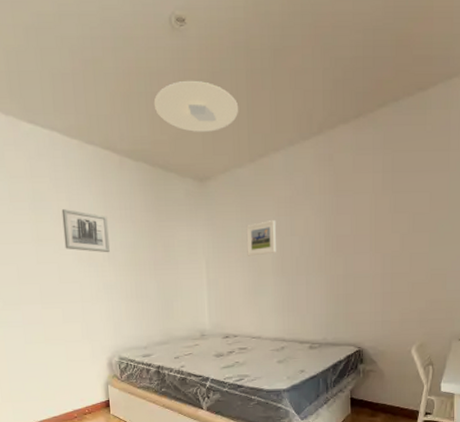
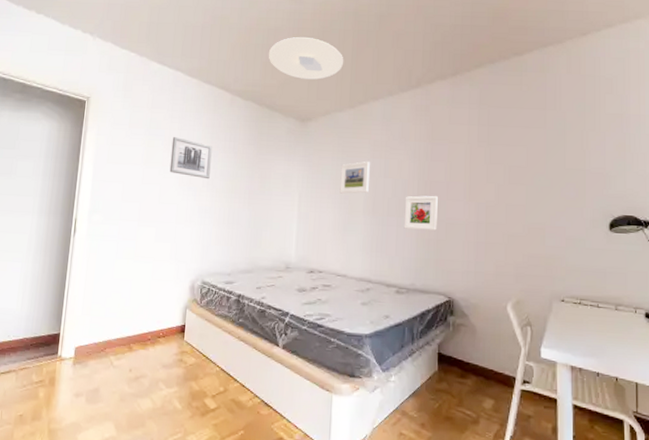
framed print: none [313,250,345,286] -> present [404,195,438,230]

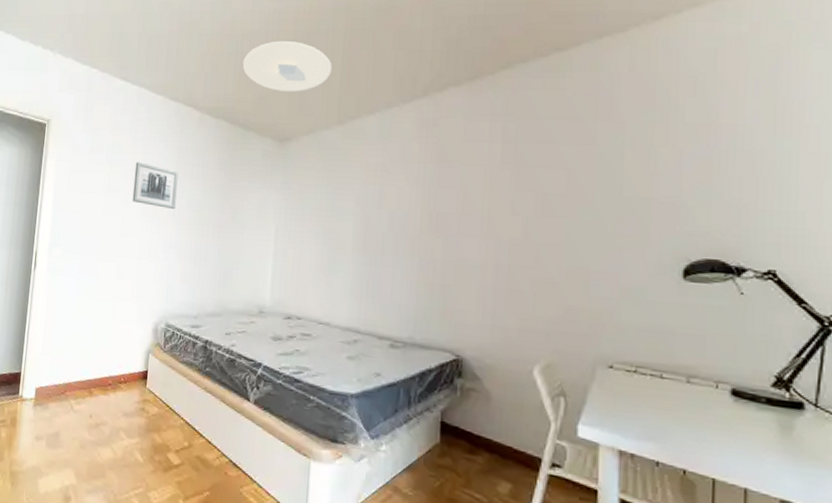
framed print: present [339,161,370,194] -> none [324,189,361,228]
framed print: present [404,195,438,230] -> none [401,230,446,273]

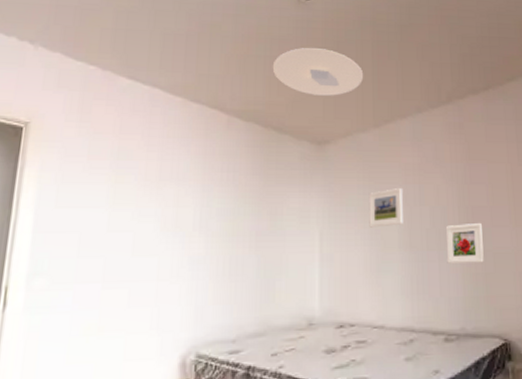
wall art: present [132,162,178,210] -> none [146,170,205,221]
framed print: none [324,189,361,228] -> present [368,188,403,228]
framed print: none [401,230,446,273] -> present [445,222,484,263]

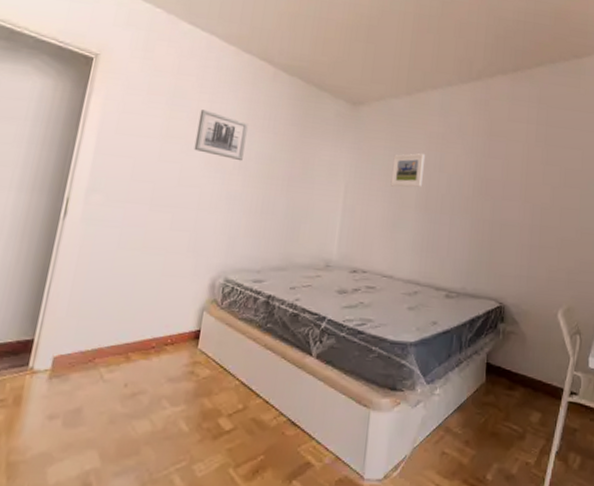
wall art: none [146,170,205,221] -> present [194,109,248,161]
ceiling light: present [272,47,364,96] -> none [319,12,403,62]
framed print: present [445,222,484,263] -> none [457,193,493,231]

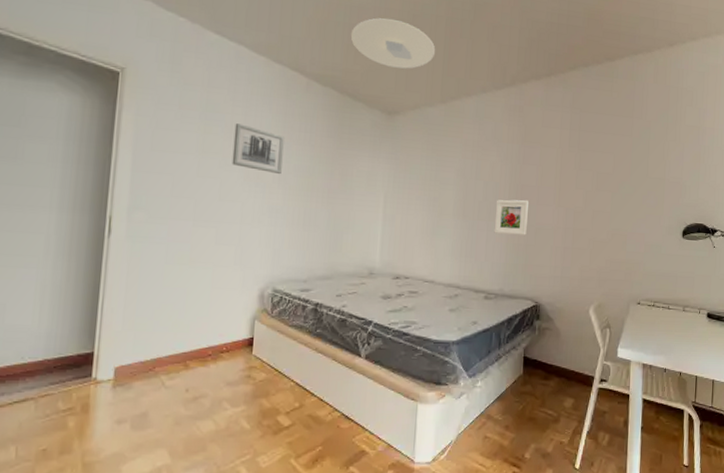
ceiling light: none [319,12,403,62] -> present [350,18,436,69]
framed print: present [390,153,425,187] -> none [428,162,461,196]
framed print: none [457,193,493,231] -> present [494,199,528,235]

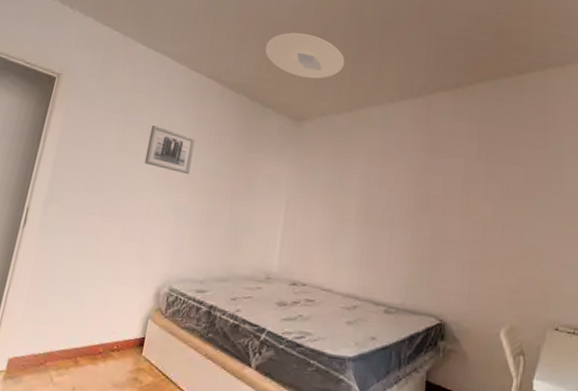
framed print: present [494,199,528,235] -> none [396,208,434,247]

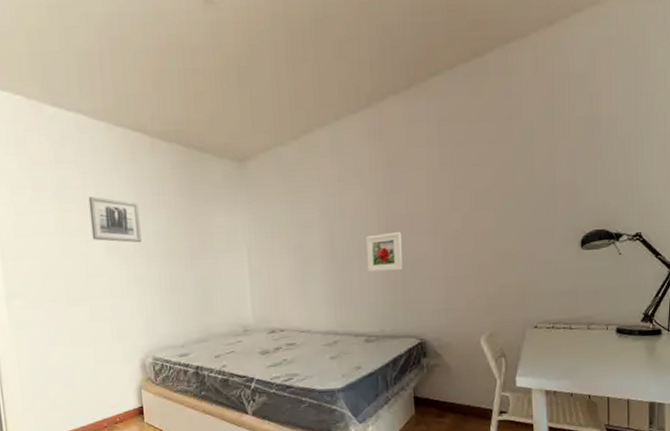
ceiling light: present [265,32,345,79] -> none [186,54,280,110]
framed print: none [396,208,434,247] -> present [365,231,403,272]

